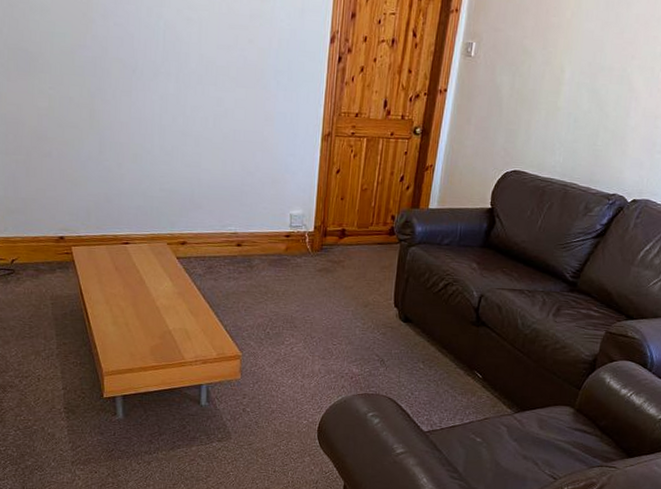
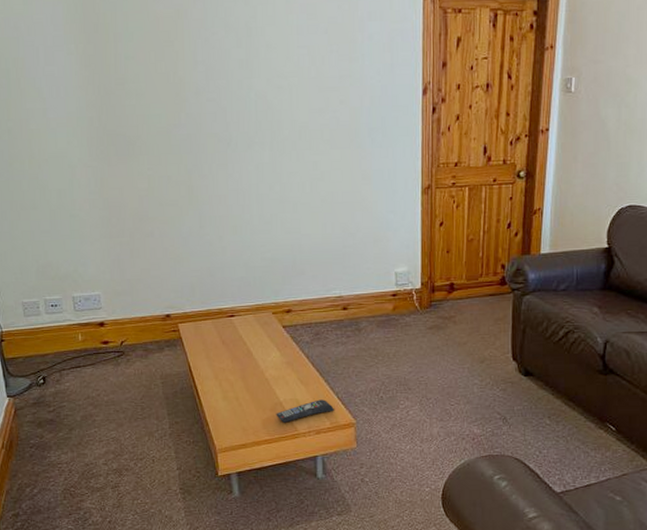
remote control: none [164,331,222,351] -> present [276,399,334,423]

